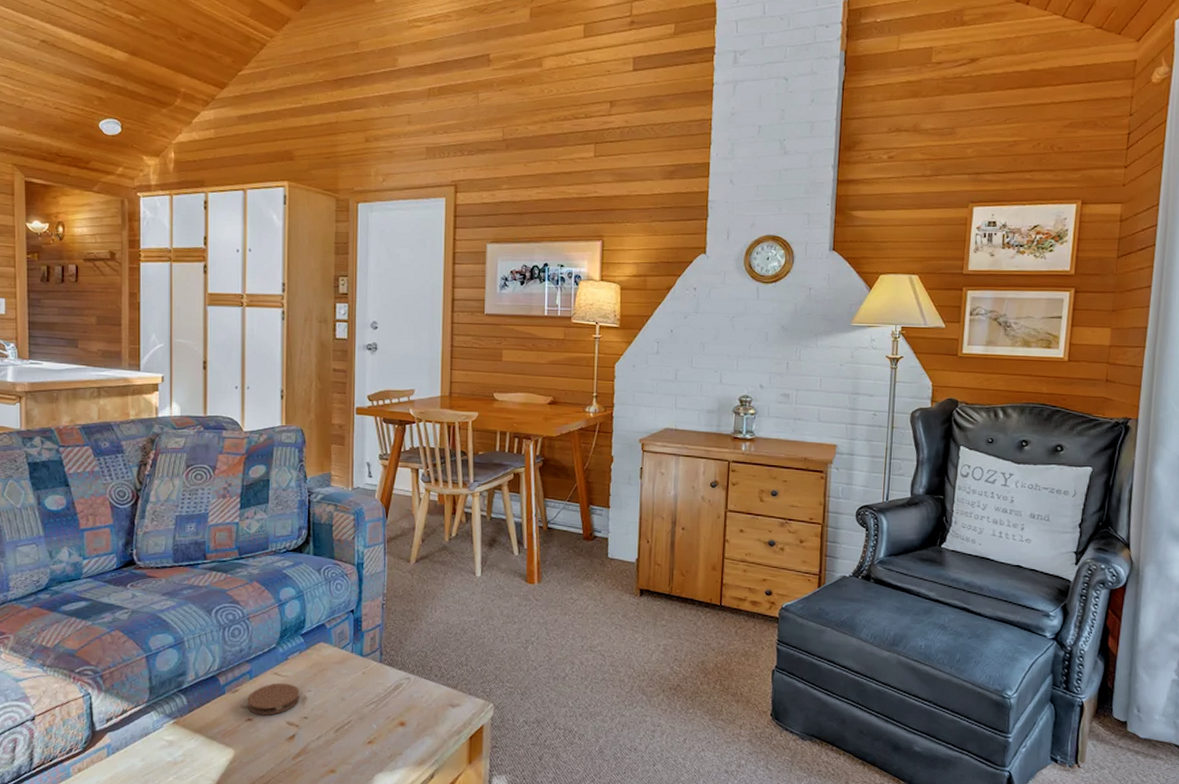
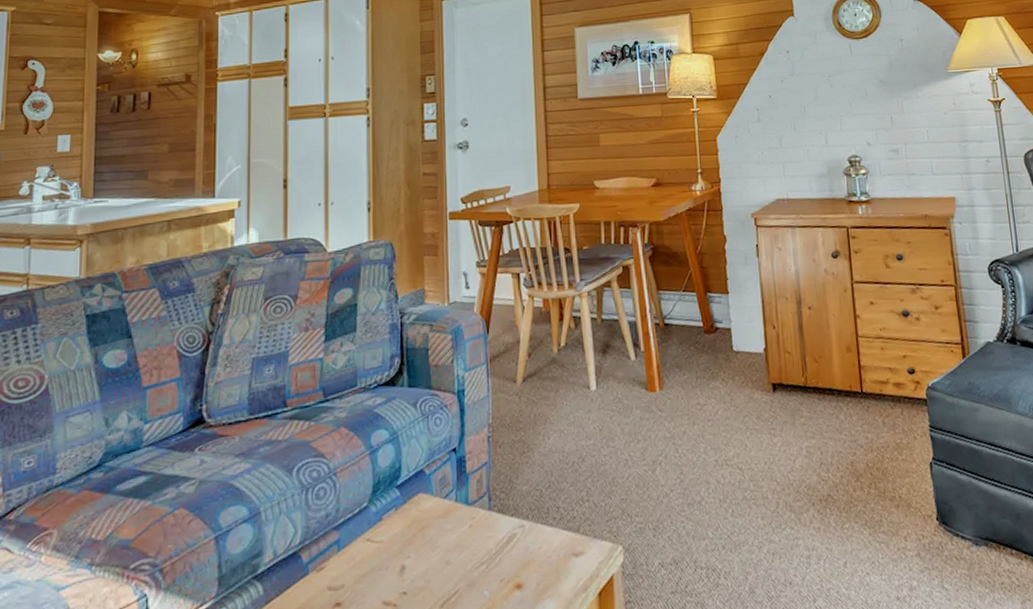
coaster: present [247,683,299,715] -> none [335,550,396,597]

